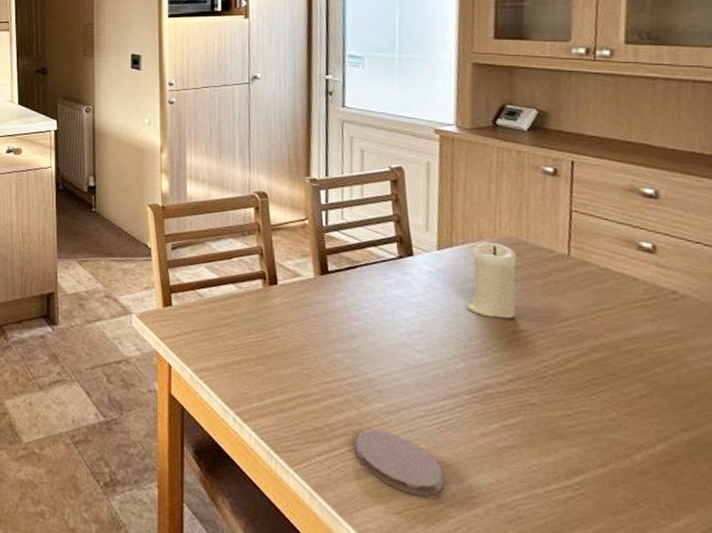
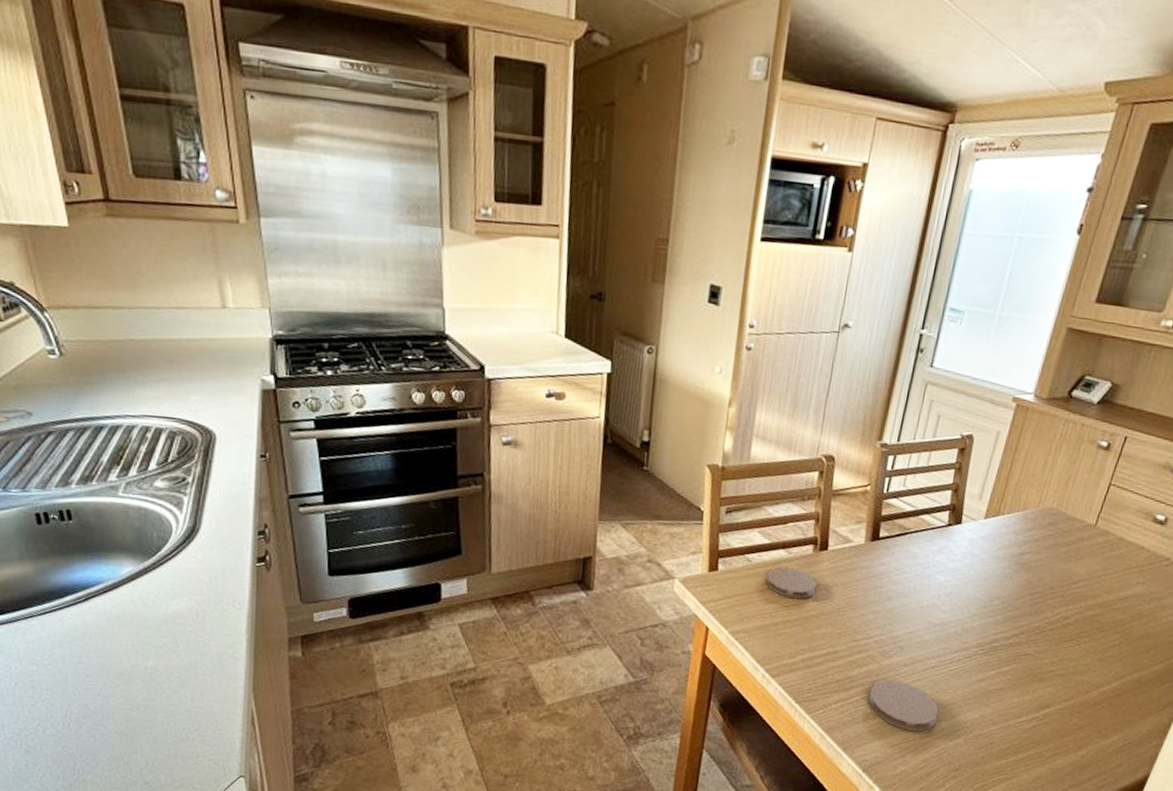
coaster: none [220,302,273,336] -> present [766,567,817,599]
candle: present [467,242,517,319] -> none [996,512,1052,582]

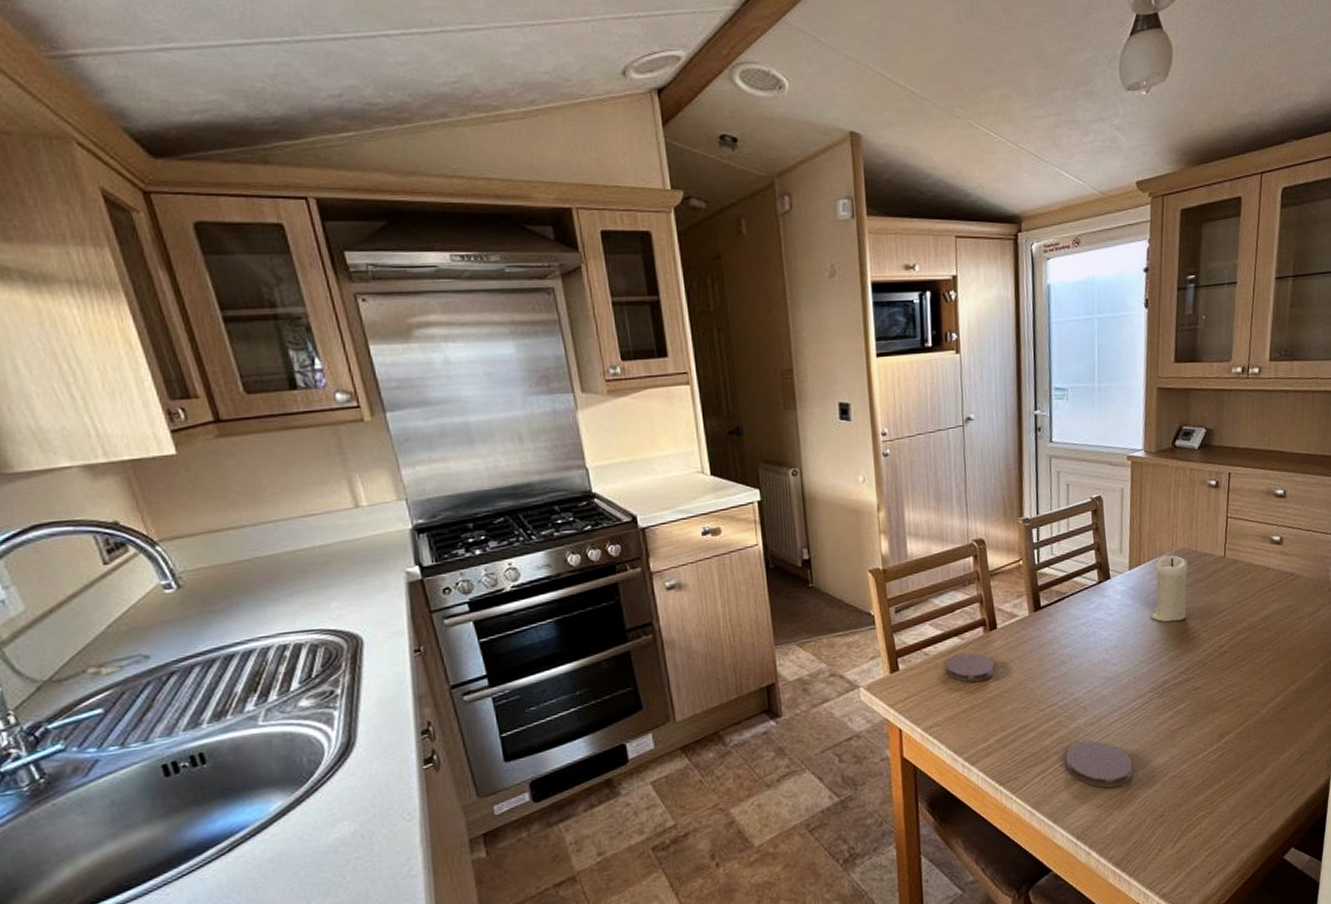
candle: none [996,512,1052,582] -> present [1151,555,1188,622]

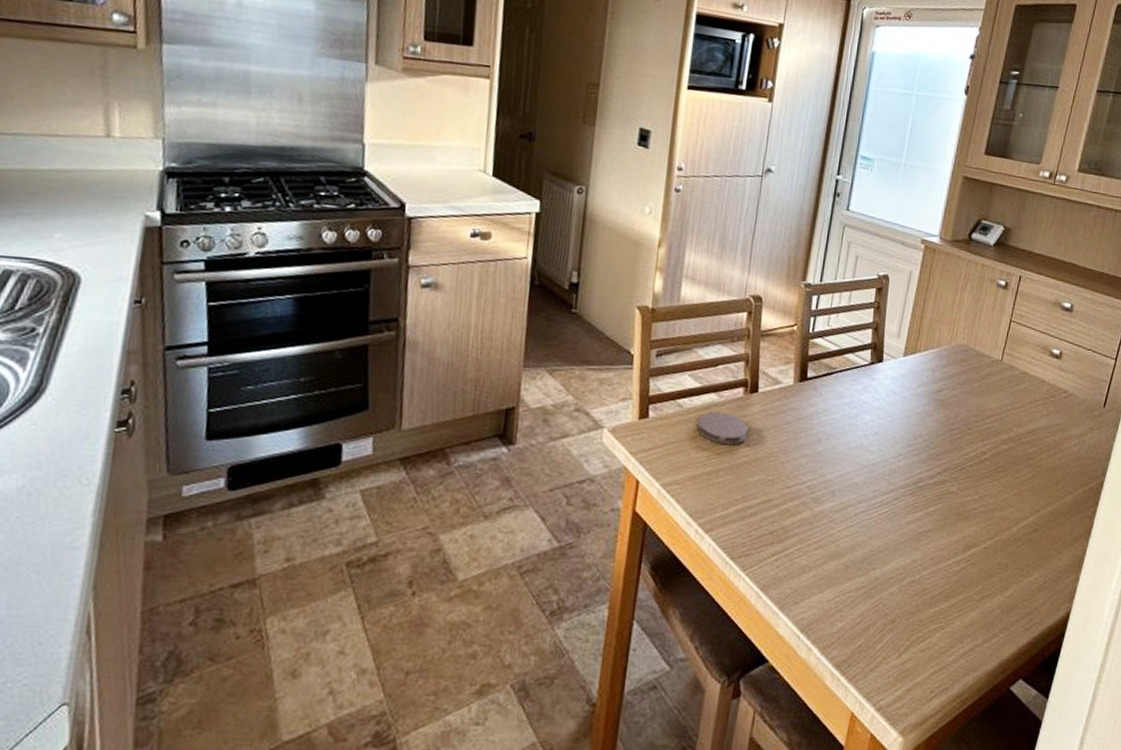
coaster: present [1065,740,1133,789] -> none [803,527,872,582]
candle: present [1151,555,1188,622] -> none [917,349,964,419]

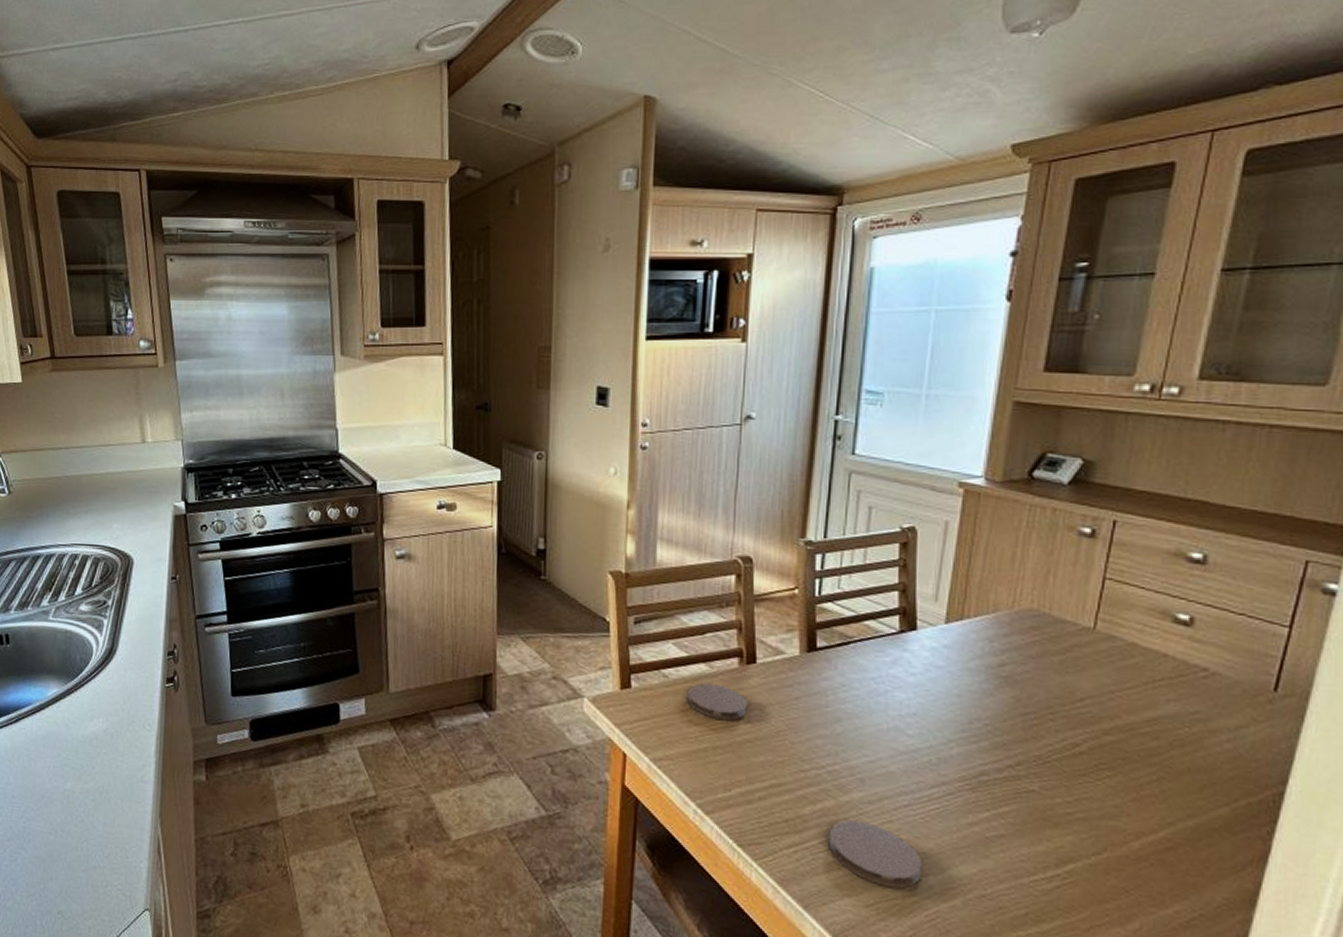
coaster: none [803,527,872,582] -> present [828,820,923,889]

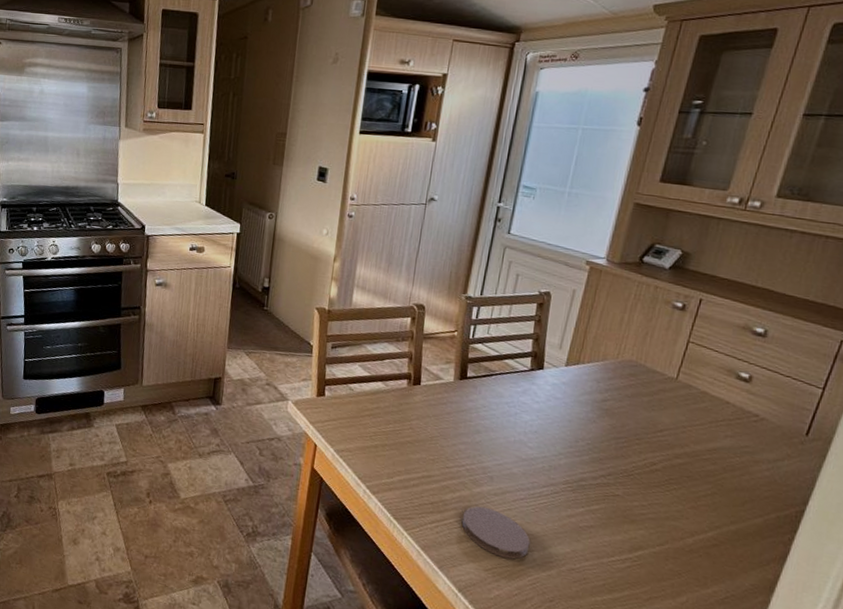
coaster: present [687,683,748,721] -> none [366,396,412,426]

